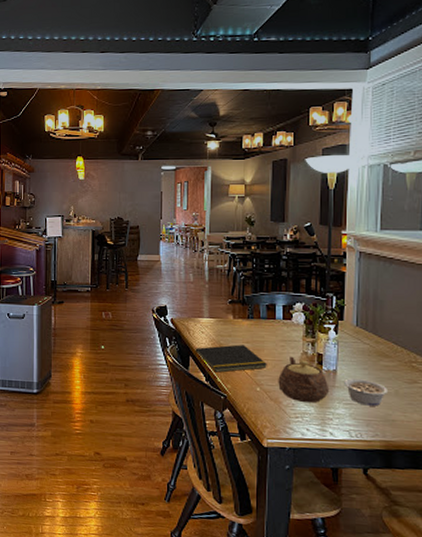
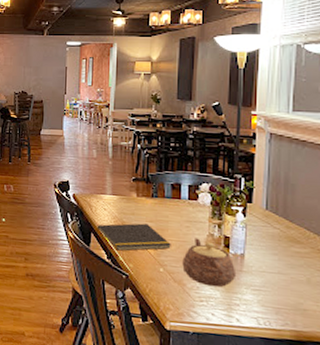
legume: present [344,378,389,406] -> none [252,263,300,294]

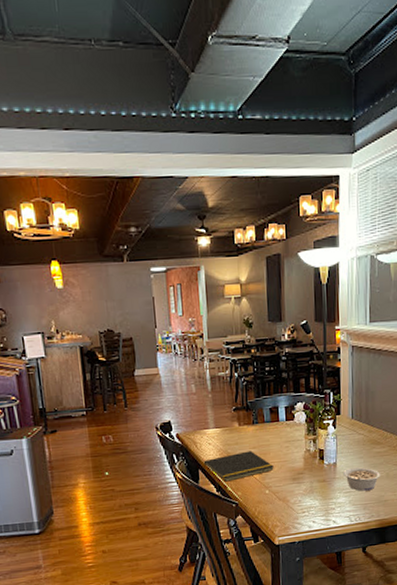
teapot: present [182,238,237,287] -> none [285,455,331,498]
legume: none [252,263,300,294] -> present [343,467,381,491]

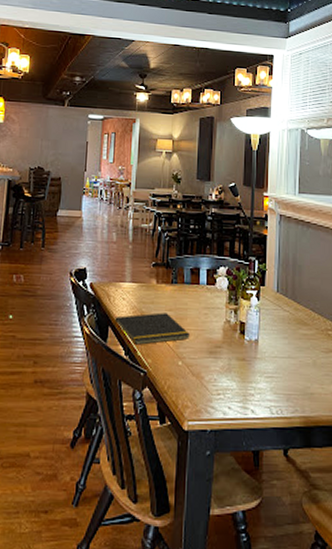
legume: present [343,467,381,491] -> none [266,349,307,379]

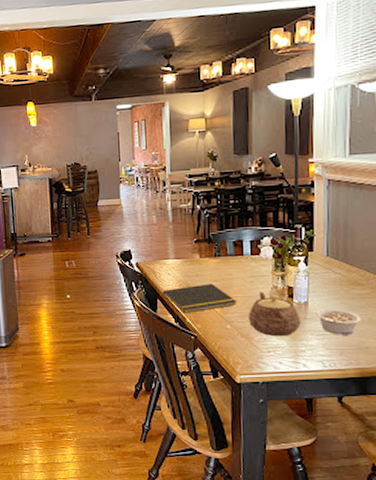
teapot: none [200,325,251,378] -> present [248,292,301,337]
legume: none [266,349,307,379] -> present [316,309,362,335]

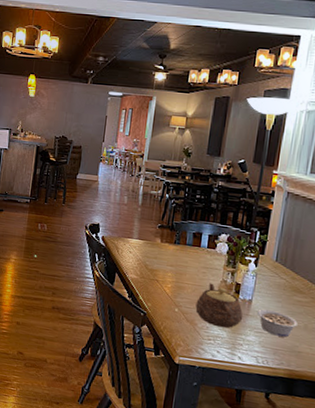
notepad: present [161,283,237,313] -> none [119,265,188,292]

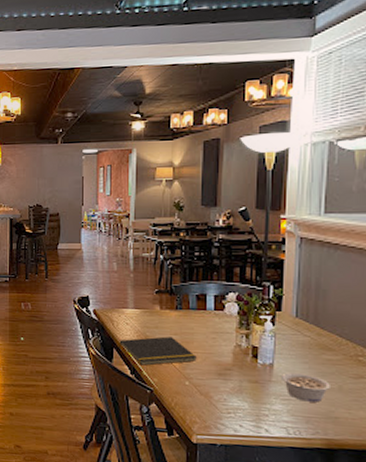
notepad: none [119,265,188,292] -> present [118,336,197,366]
teapot: present [195,283,243,328] -> none [209,349,265,399]

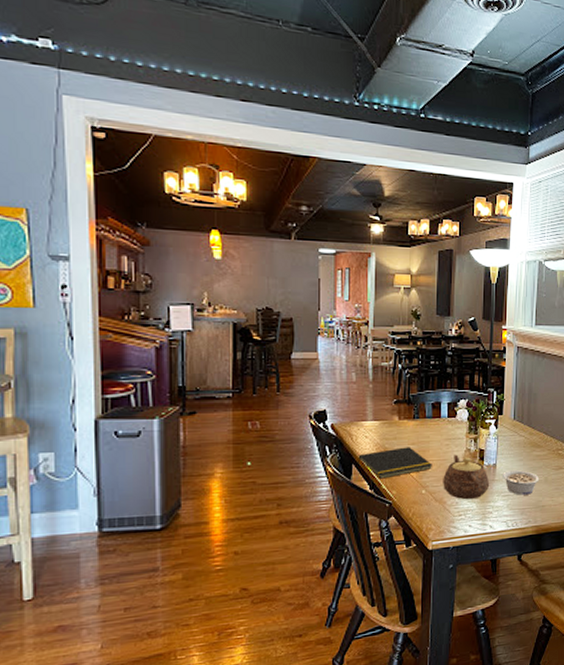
teapot: none [209,349,265,399] -> present [443,454,490,500]

